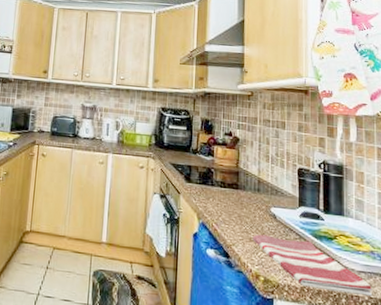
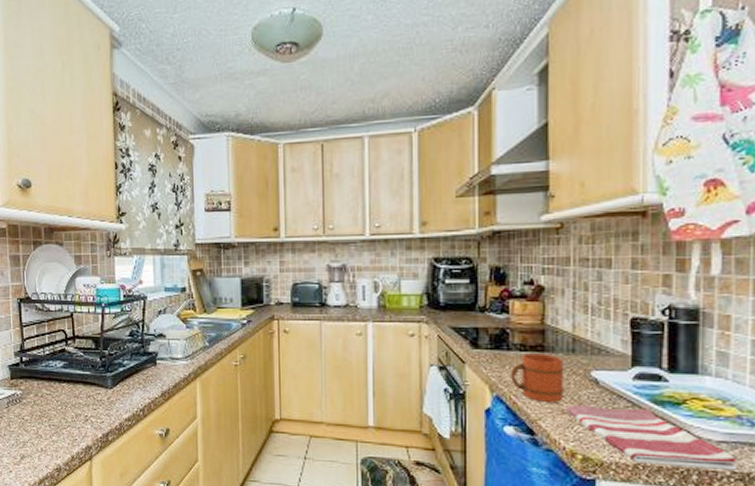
mug: none [213,189,252,232] -> present [511,353,564,402]

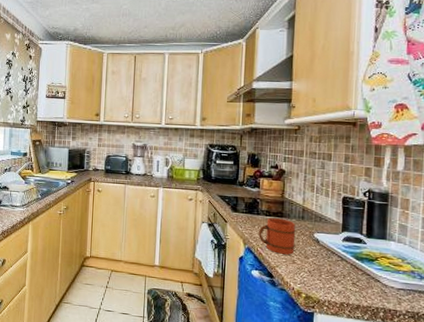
dish towel: present [566,404,738,470] -> none [296,257,411,310]

